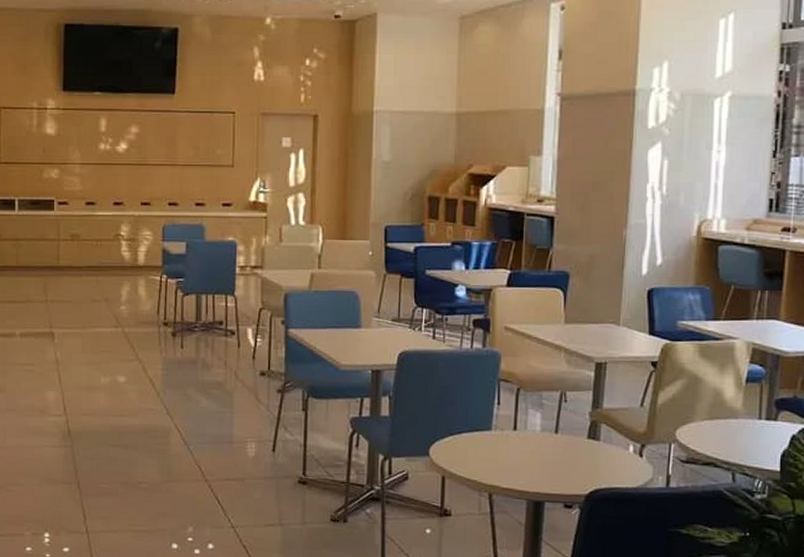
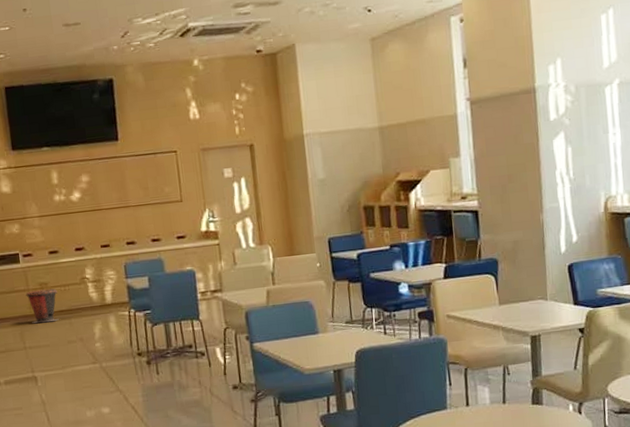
waste bin: none [55,240,88,276] -> present [26,288,59,323]

